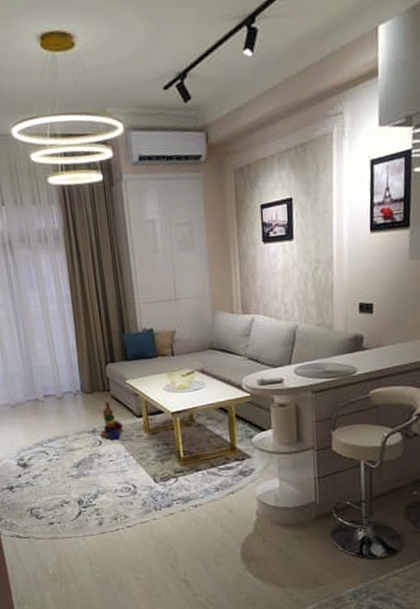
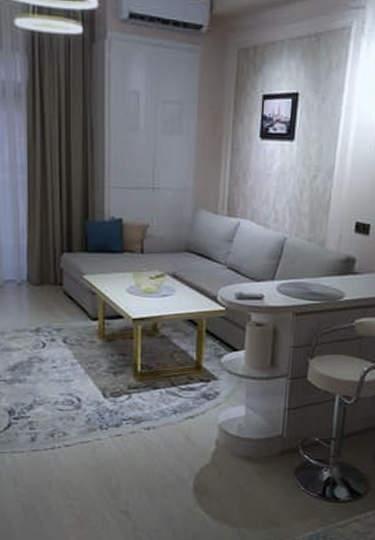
stacking toy: present [100,401,123,440] -> none [44,297,74,344]

